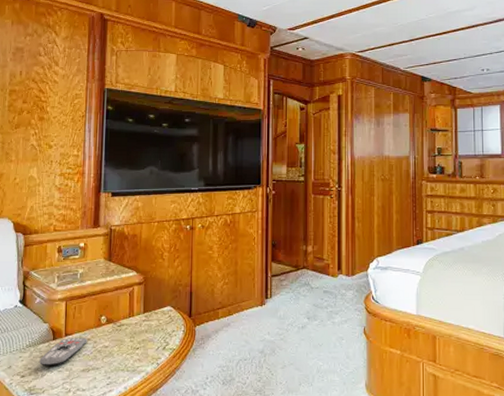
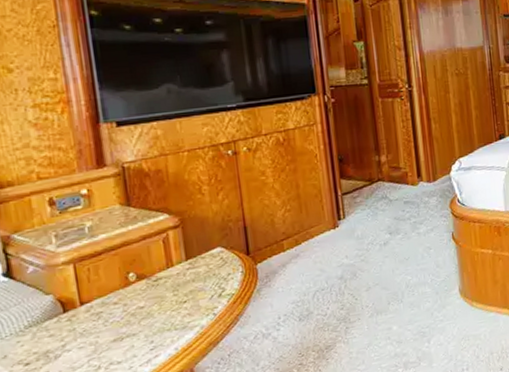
remote control: present [39,337,87,366] -> none [48,302,114,346]

